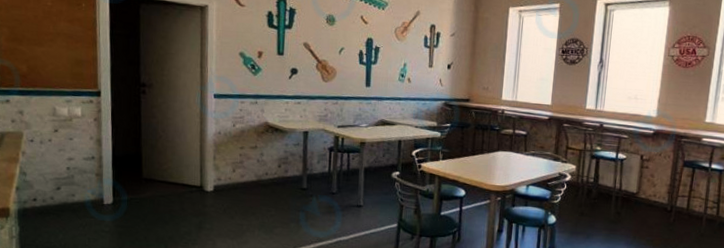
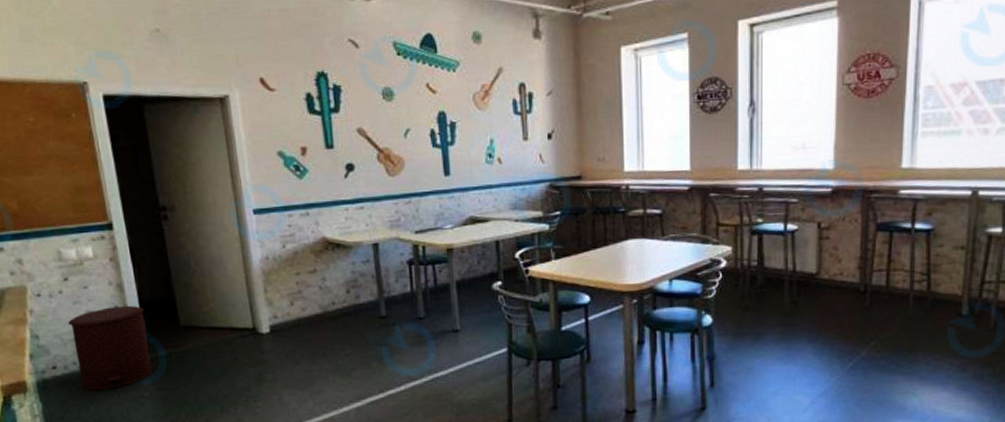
trash can: none [52,157,115,222] -> present [68,306,153,390]

